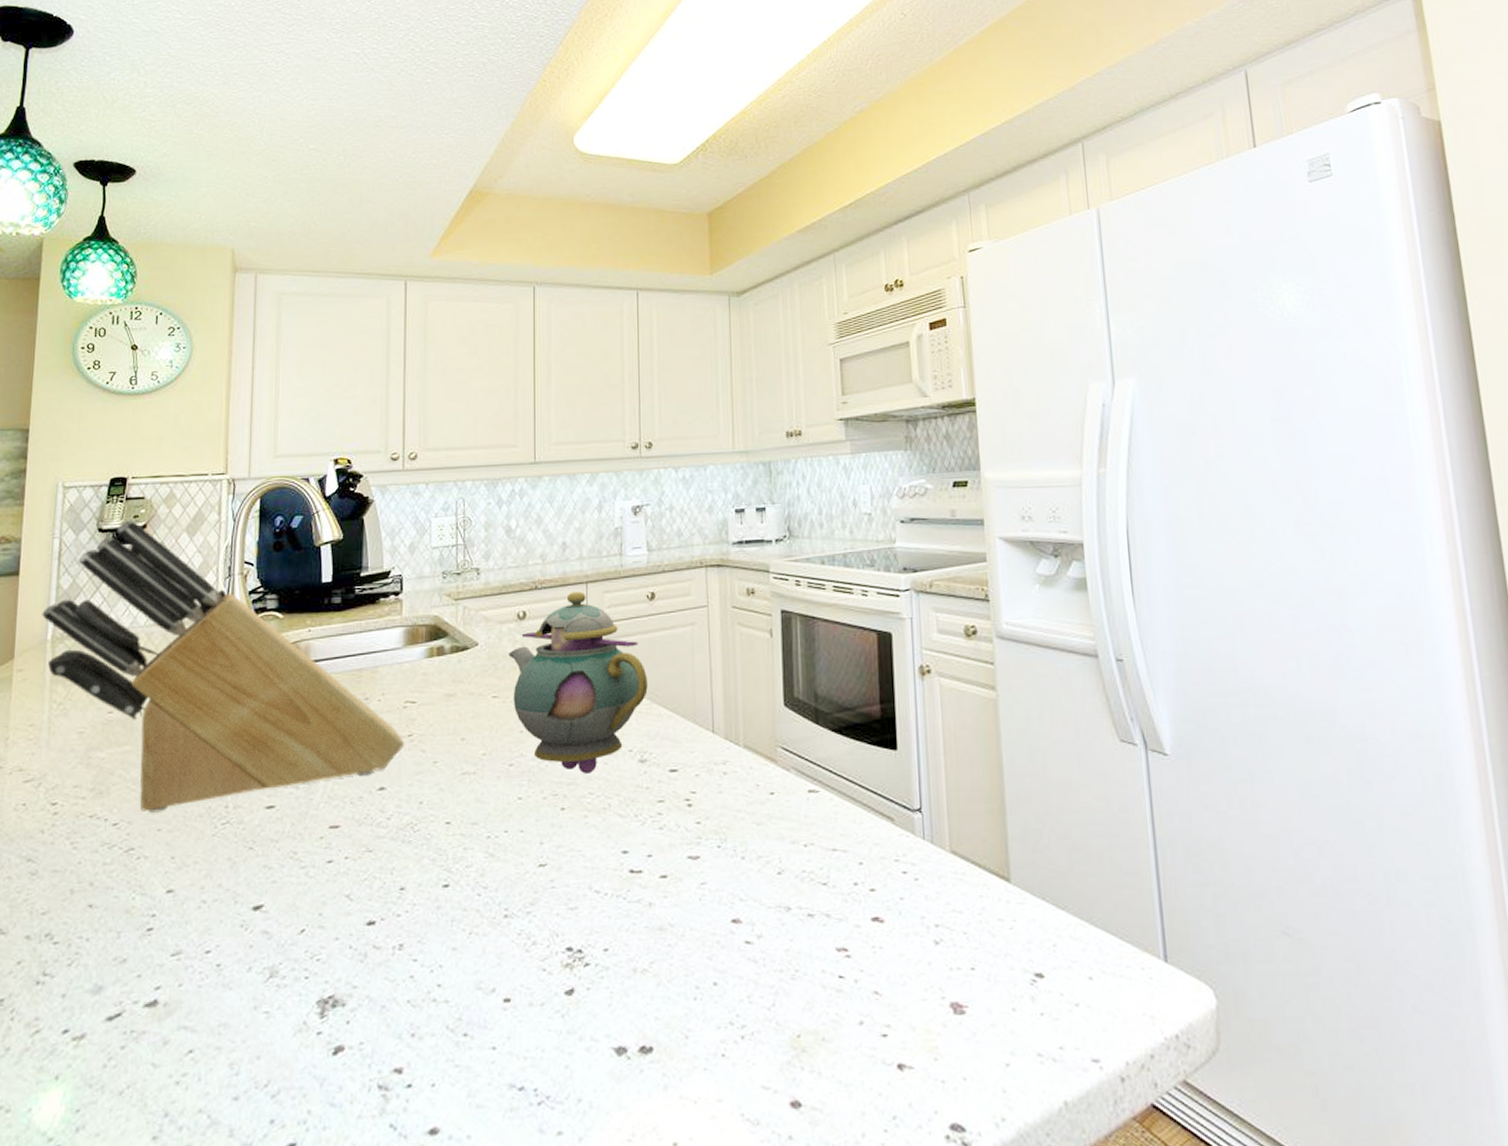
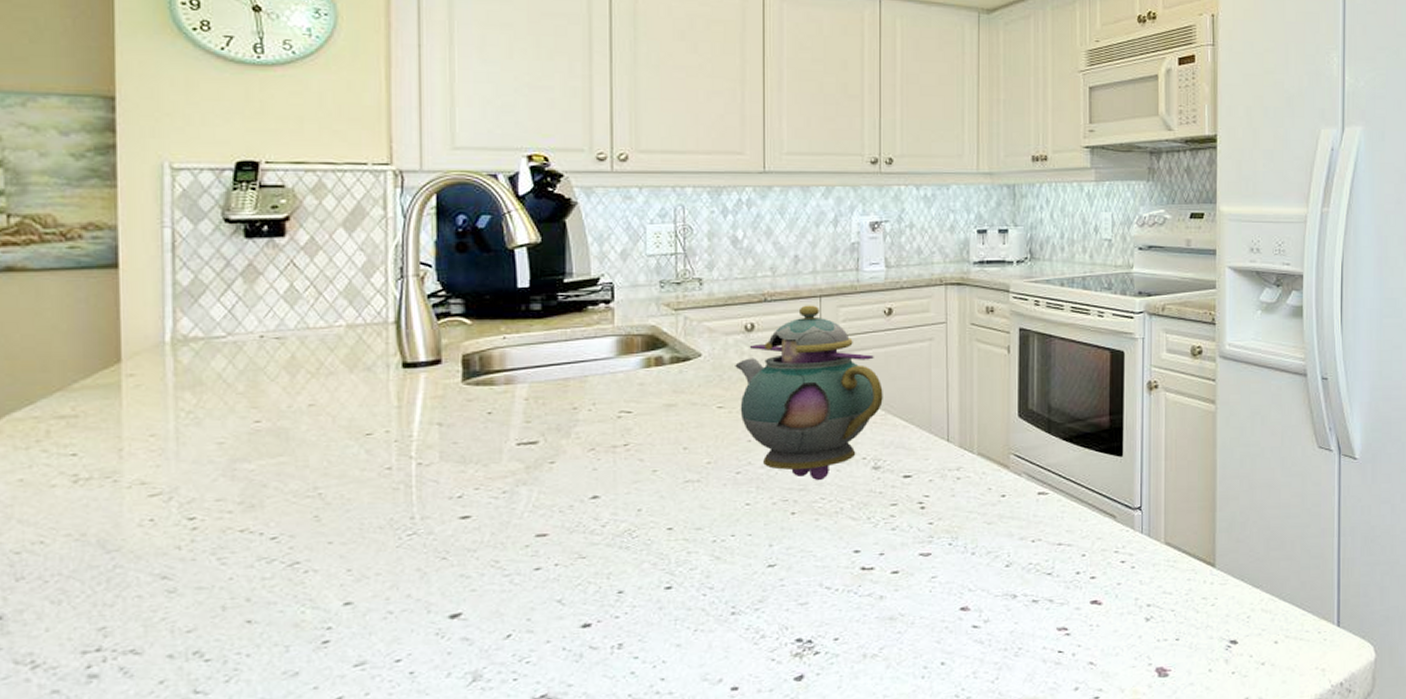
knife block: present [42,520,404,813] -> none [155,211,619,526]

